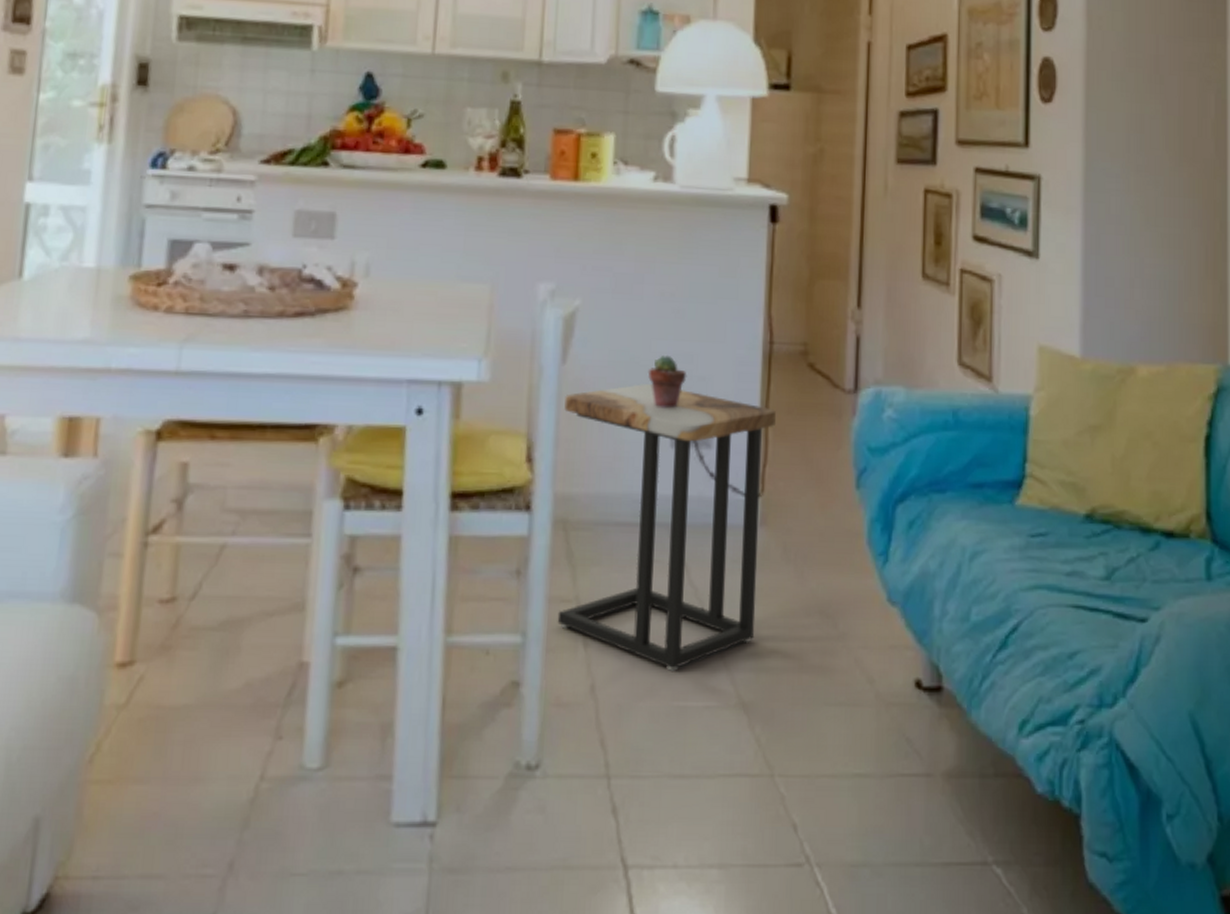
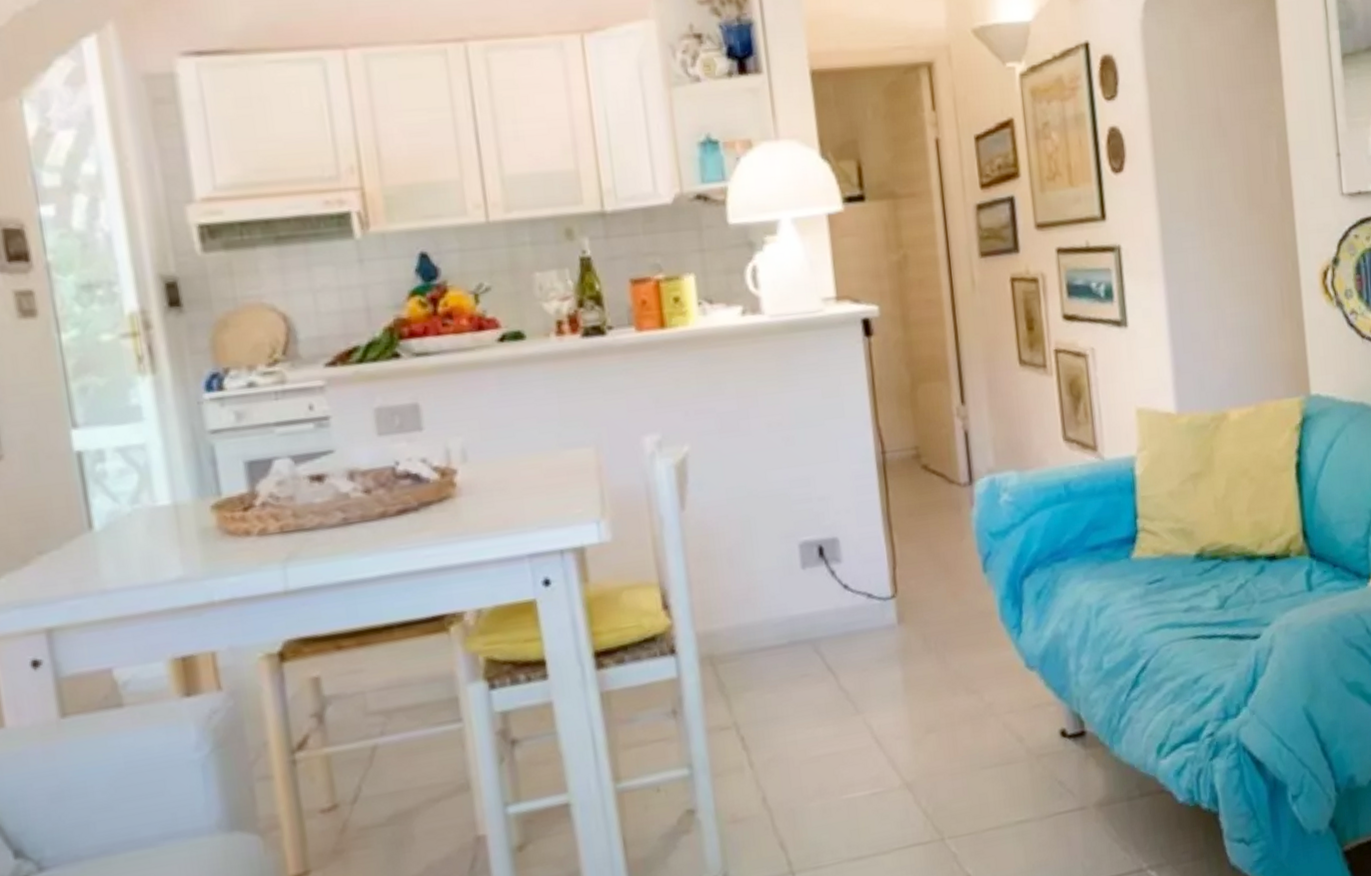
side table: present [557,384,777,671] -> none [690,512,909,770]
potted succulent: present [647,356,687,409] -> none [767,483,807,534]

